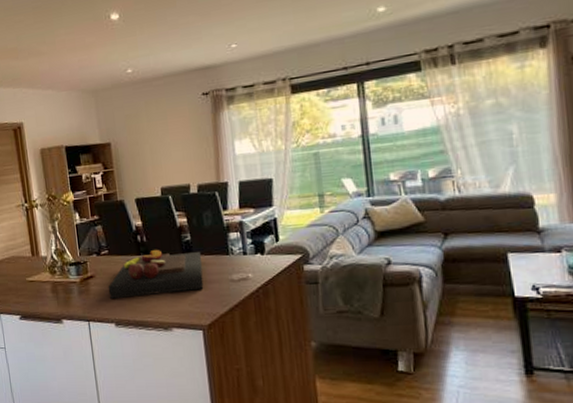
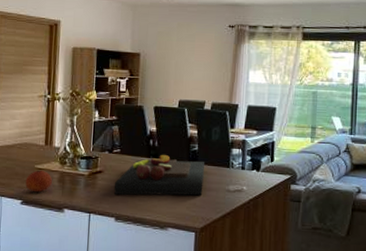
fruit: none [20,282,47,306] -> present [25,170,53,193]

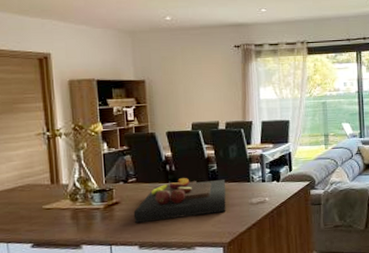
fruit: present [25,170,53,193] -> none [33,209,65,234]

